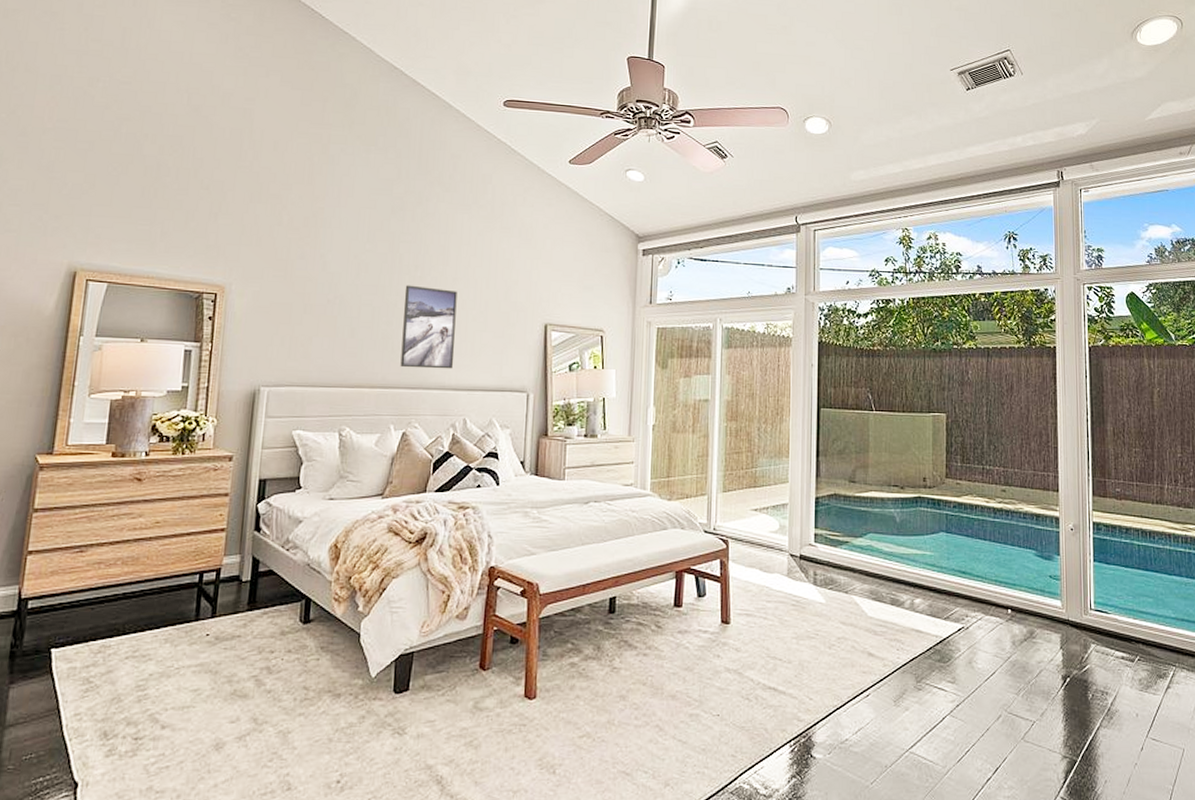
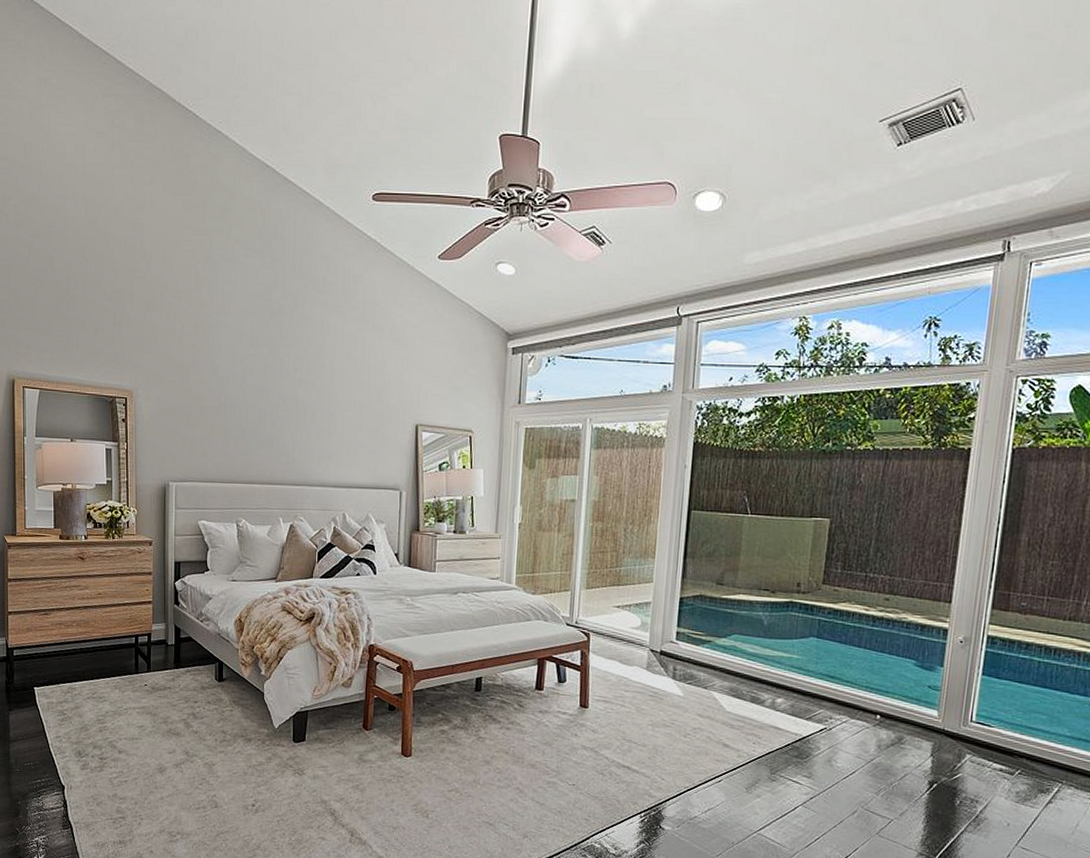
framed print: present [400,285,458,369] -> none [285,387,334,468]

